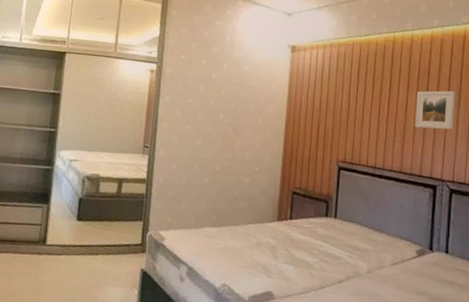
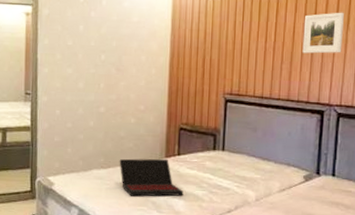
laptop: none [231,219,294,262] -> present [119,158,184,197]

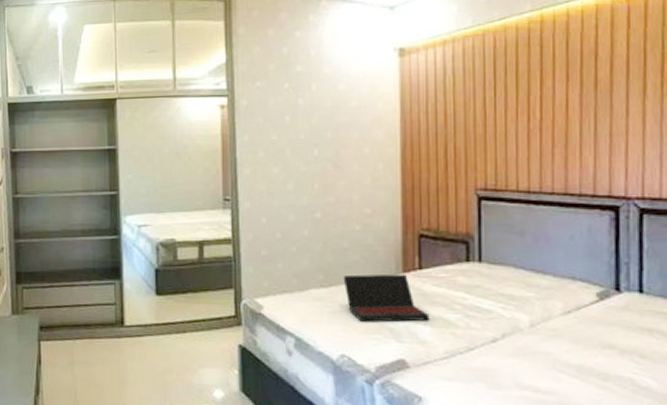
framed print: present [302,12,344,54] -> none [580,76,639,133]

